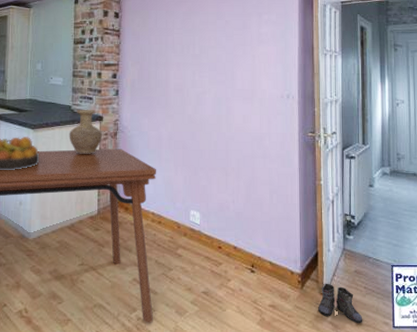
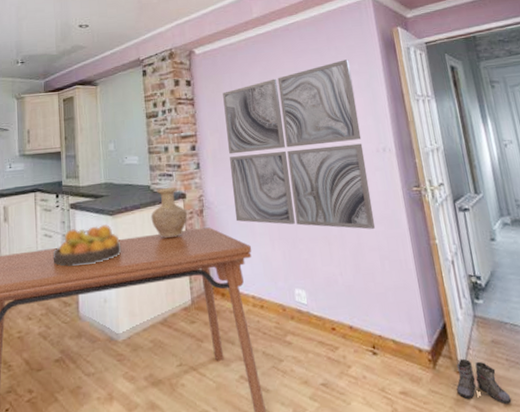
wall art: none [145,9,270,165] -> present [223,59,376,230]

